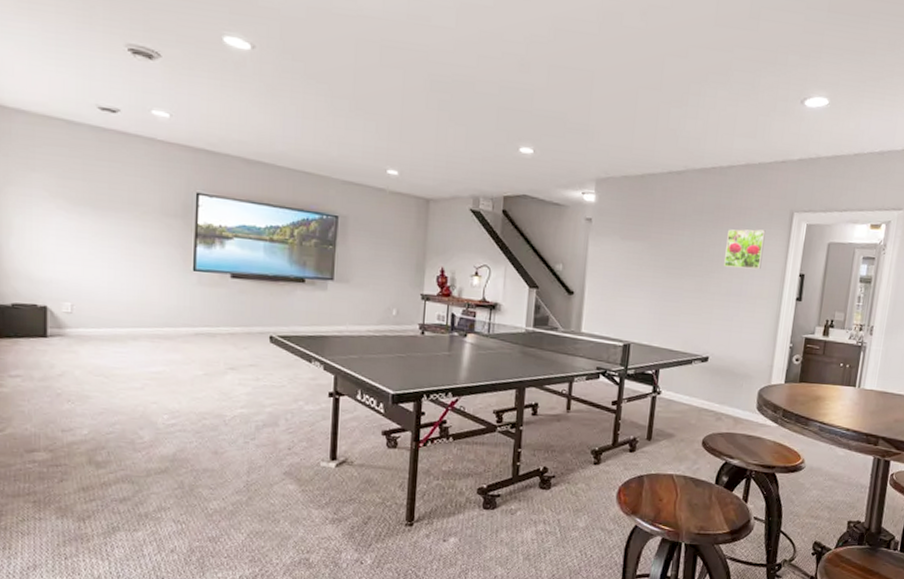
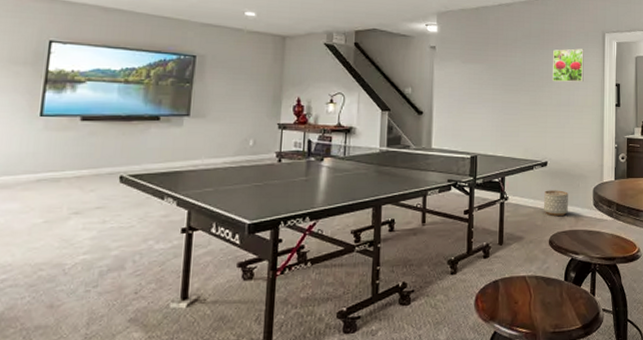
planter: none [700,388,729,417] -> present [544,190,568,216]

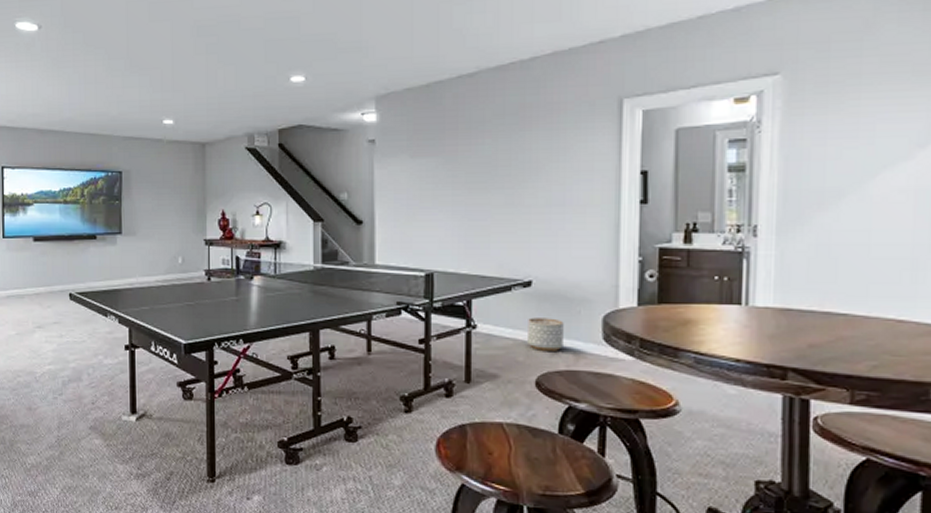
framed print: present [553,48,584,82] -> none [539,125,588,175]

